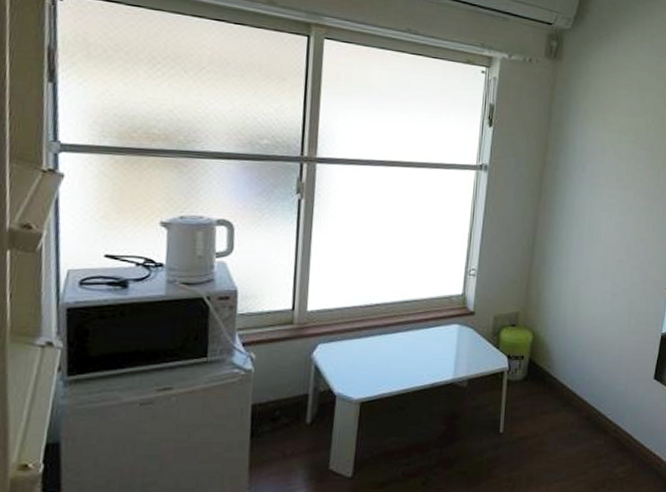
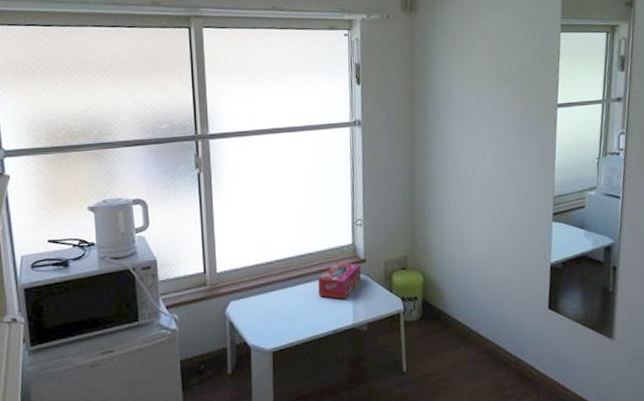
tissue box: none [419,312,469,352] -> present [318,262,361,300]

